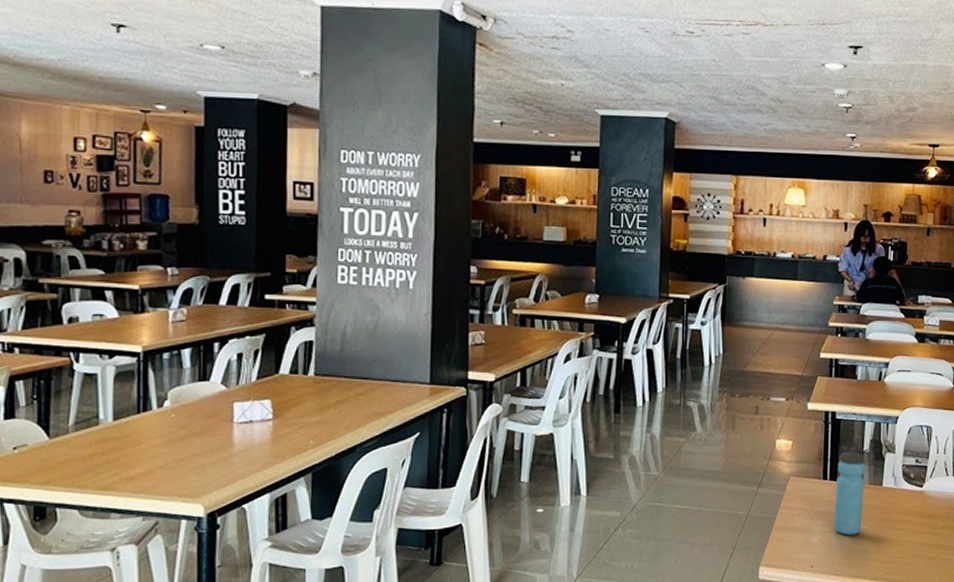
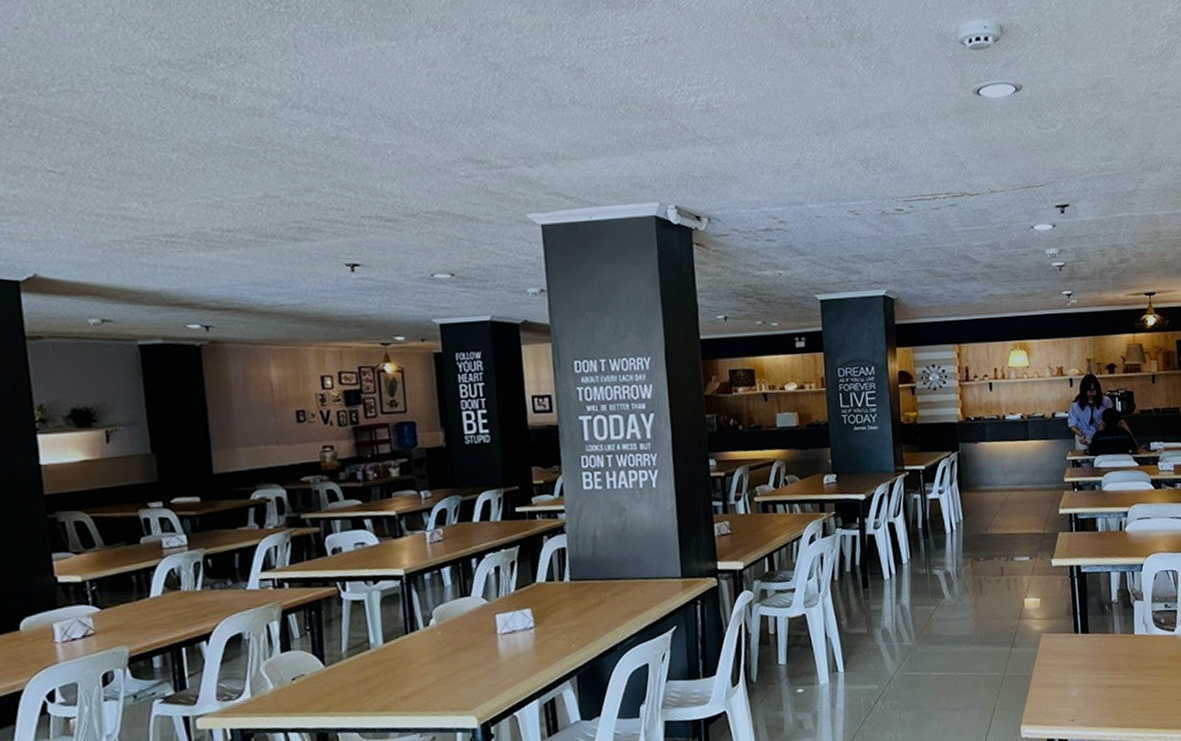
water bottle: present [834,446,866,535] -> none [1088,598,1118,686]

